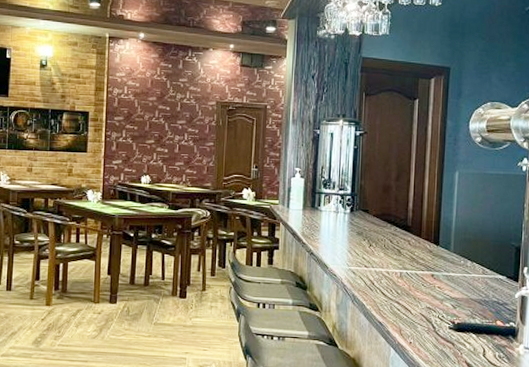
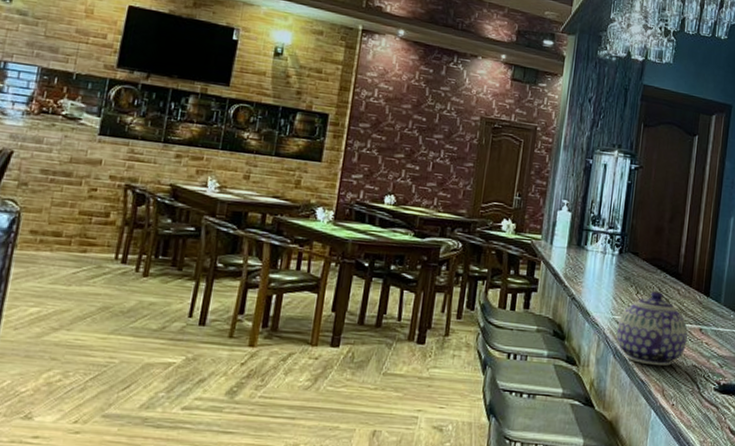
teapot: none [354,243,420,309] -> present [617,290,688,366]

